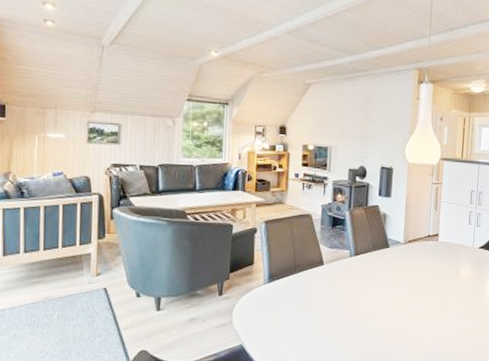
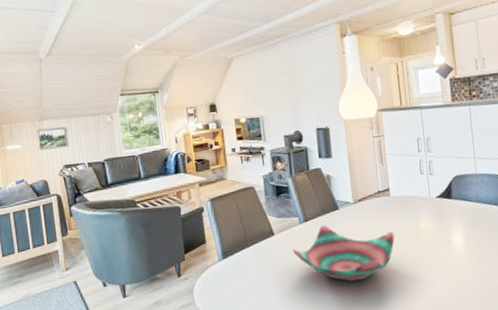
decorative bowl: none [339,261,436,318] -> present [293,225,395,282]

